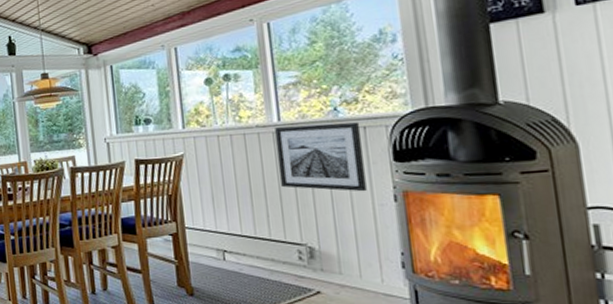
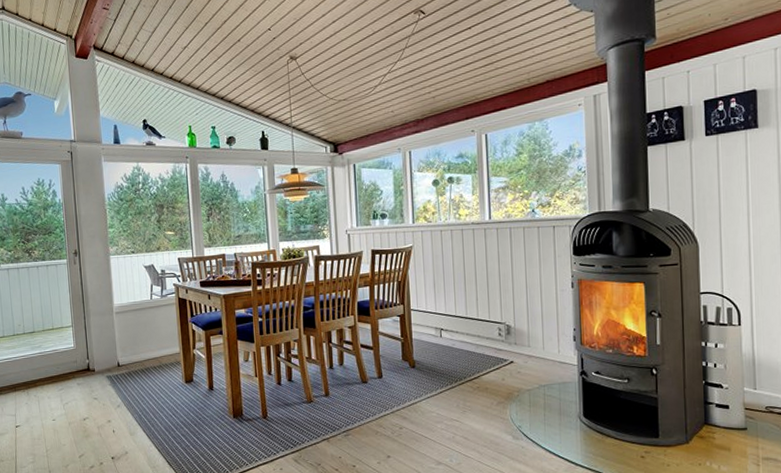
wall art: present [275,122,367,192] -> none [486,222,552,280]

